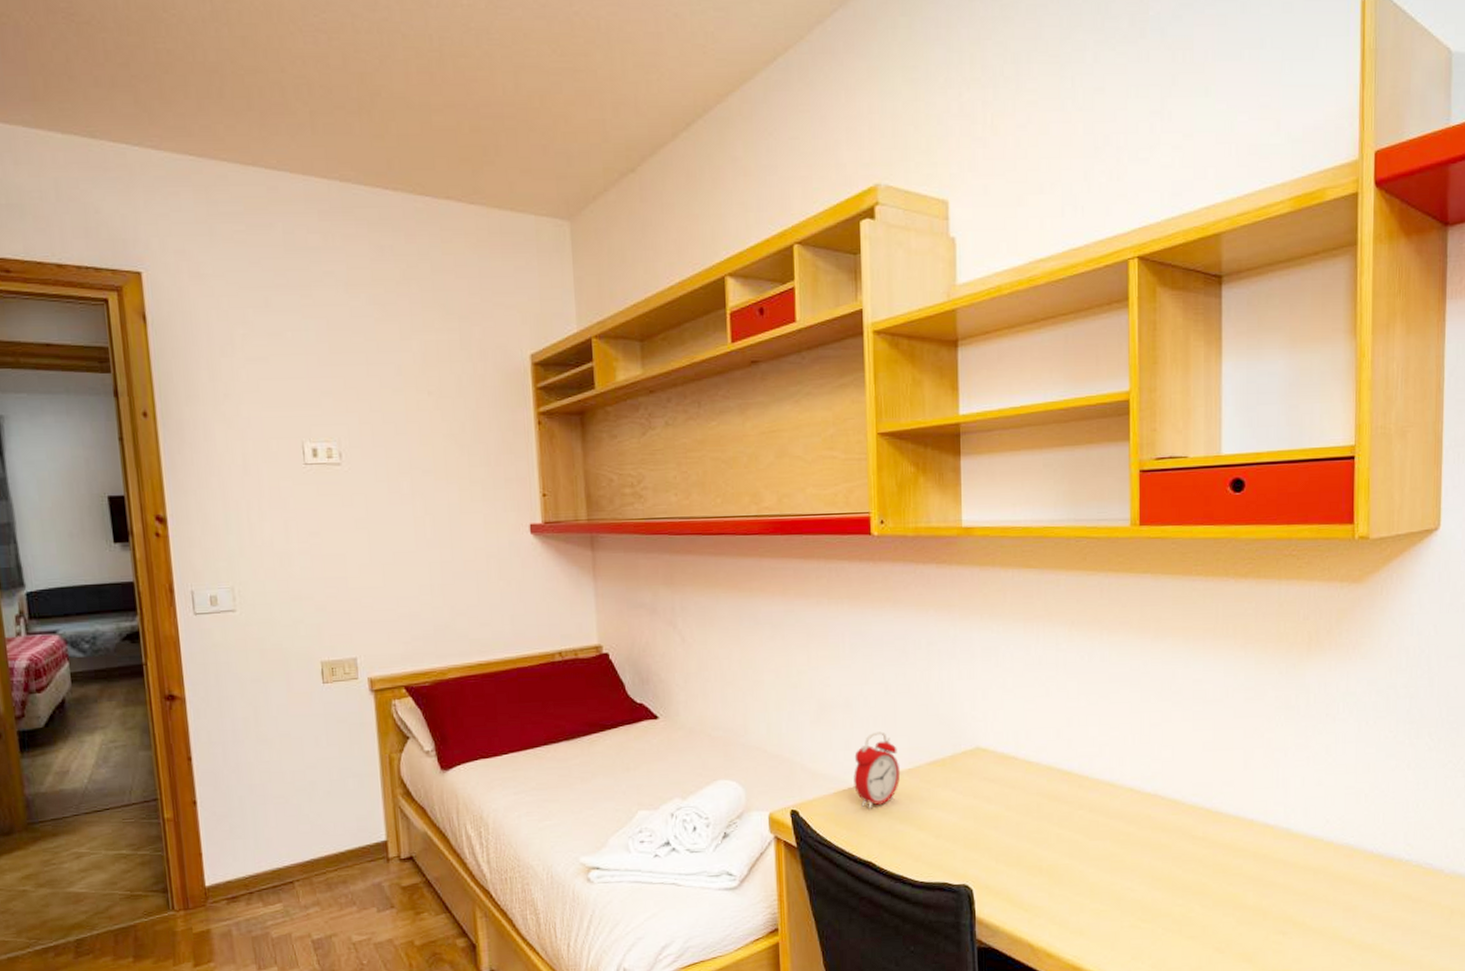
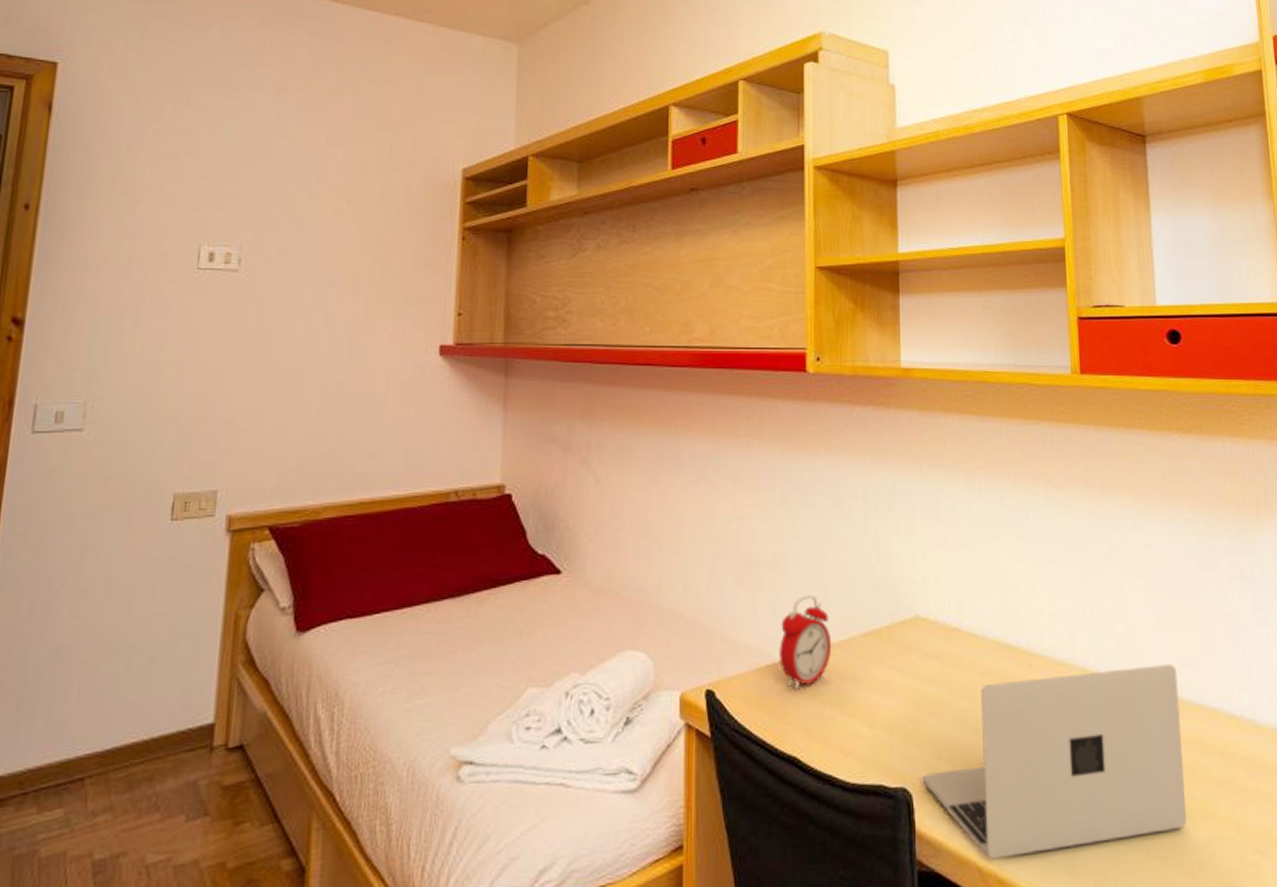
laptop: none [981,783,1219,939] -> present [922,664,1187,860]

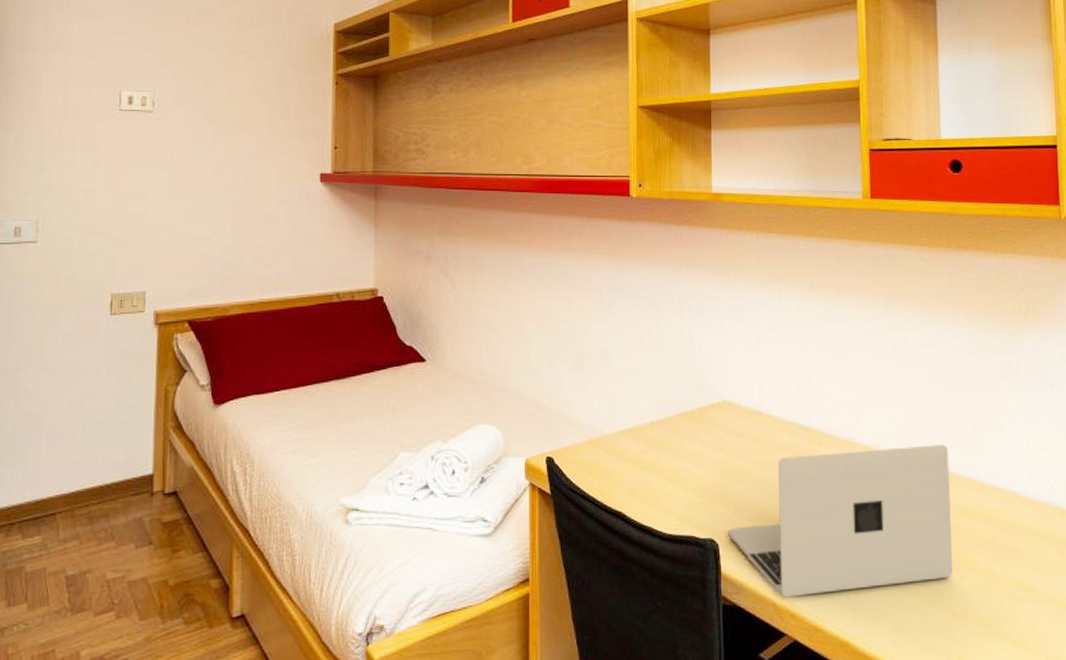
alarm clock: present [779,595,832,690] -> none [607,382,652,459]

